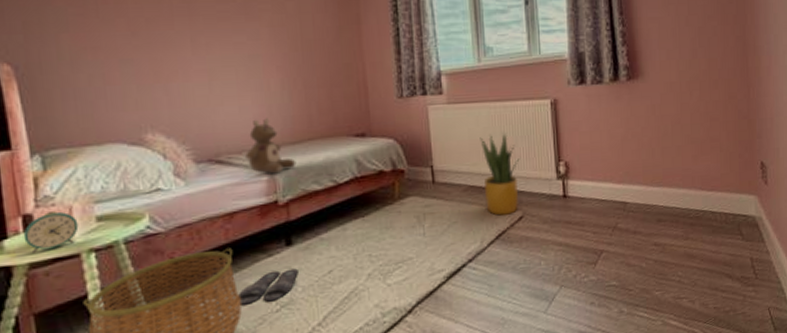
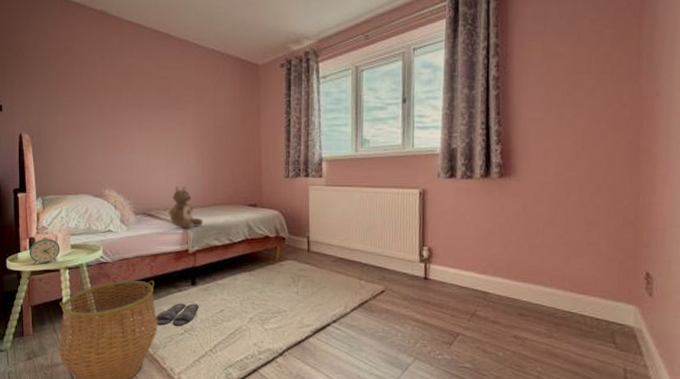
planter: present [480,132,520,216] -> none [351,215,386,287]

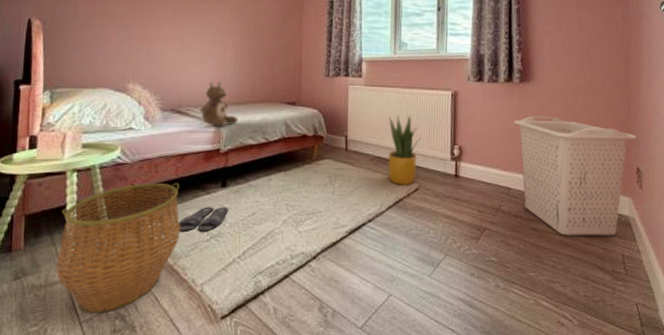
alarm clock: present [29,238,60,265] -> none [28,136,69,167]
planter: none [351,215,386,287] -> present [387,114,421,185]
laundry basket: none [492,214,647,347] -> present [514,115,637,236]

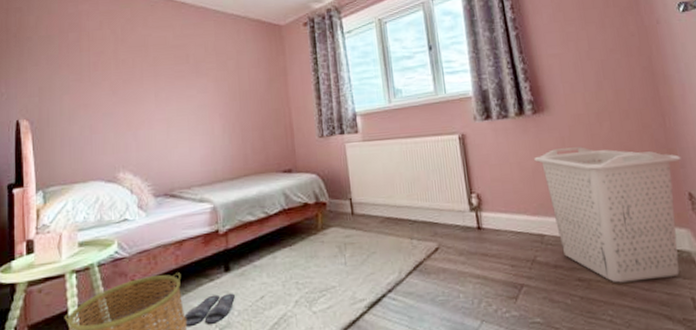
stuffed bear: present [200,81,239,127] -> none [193,158,234,206]
planter: present [387,114,421,185] -> none [393,167,434,247]

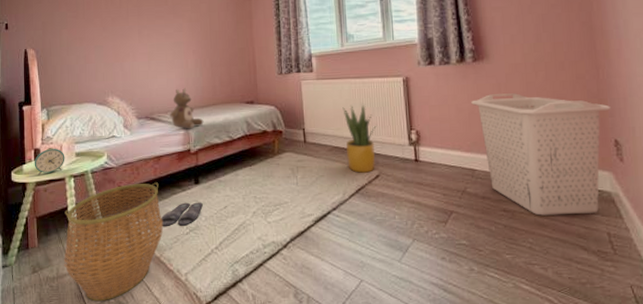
alarm clock: none [26,238,65,273] -> present [34,148,65,175]
stuffed bear: none [193,158,234,206] -> present [170,88,204,129]
planter: none [393,167,434,247] -> present [342,104,377,173]

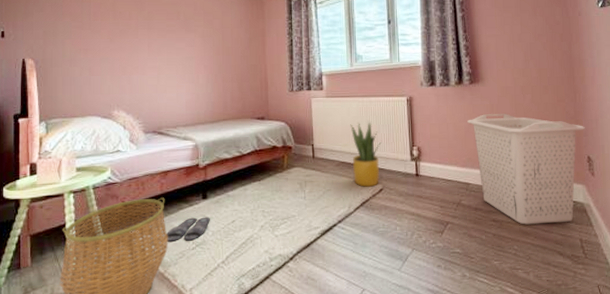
alarm clock: present [34,148,65,175] -> none [29,162,65,191]
stuffed bear: present [170,88,204,129] -> none [179,103,214,144]

